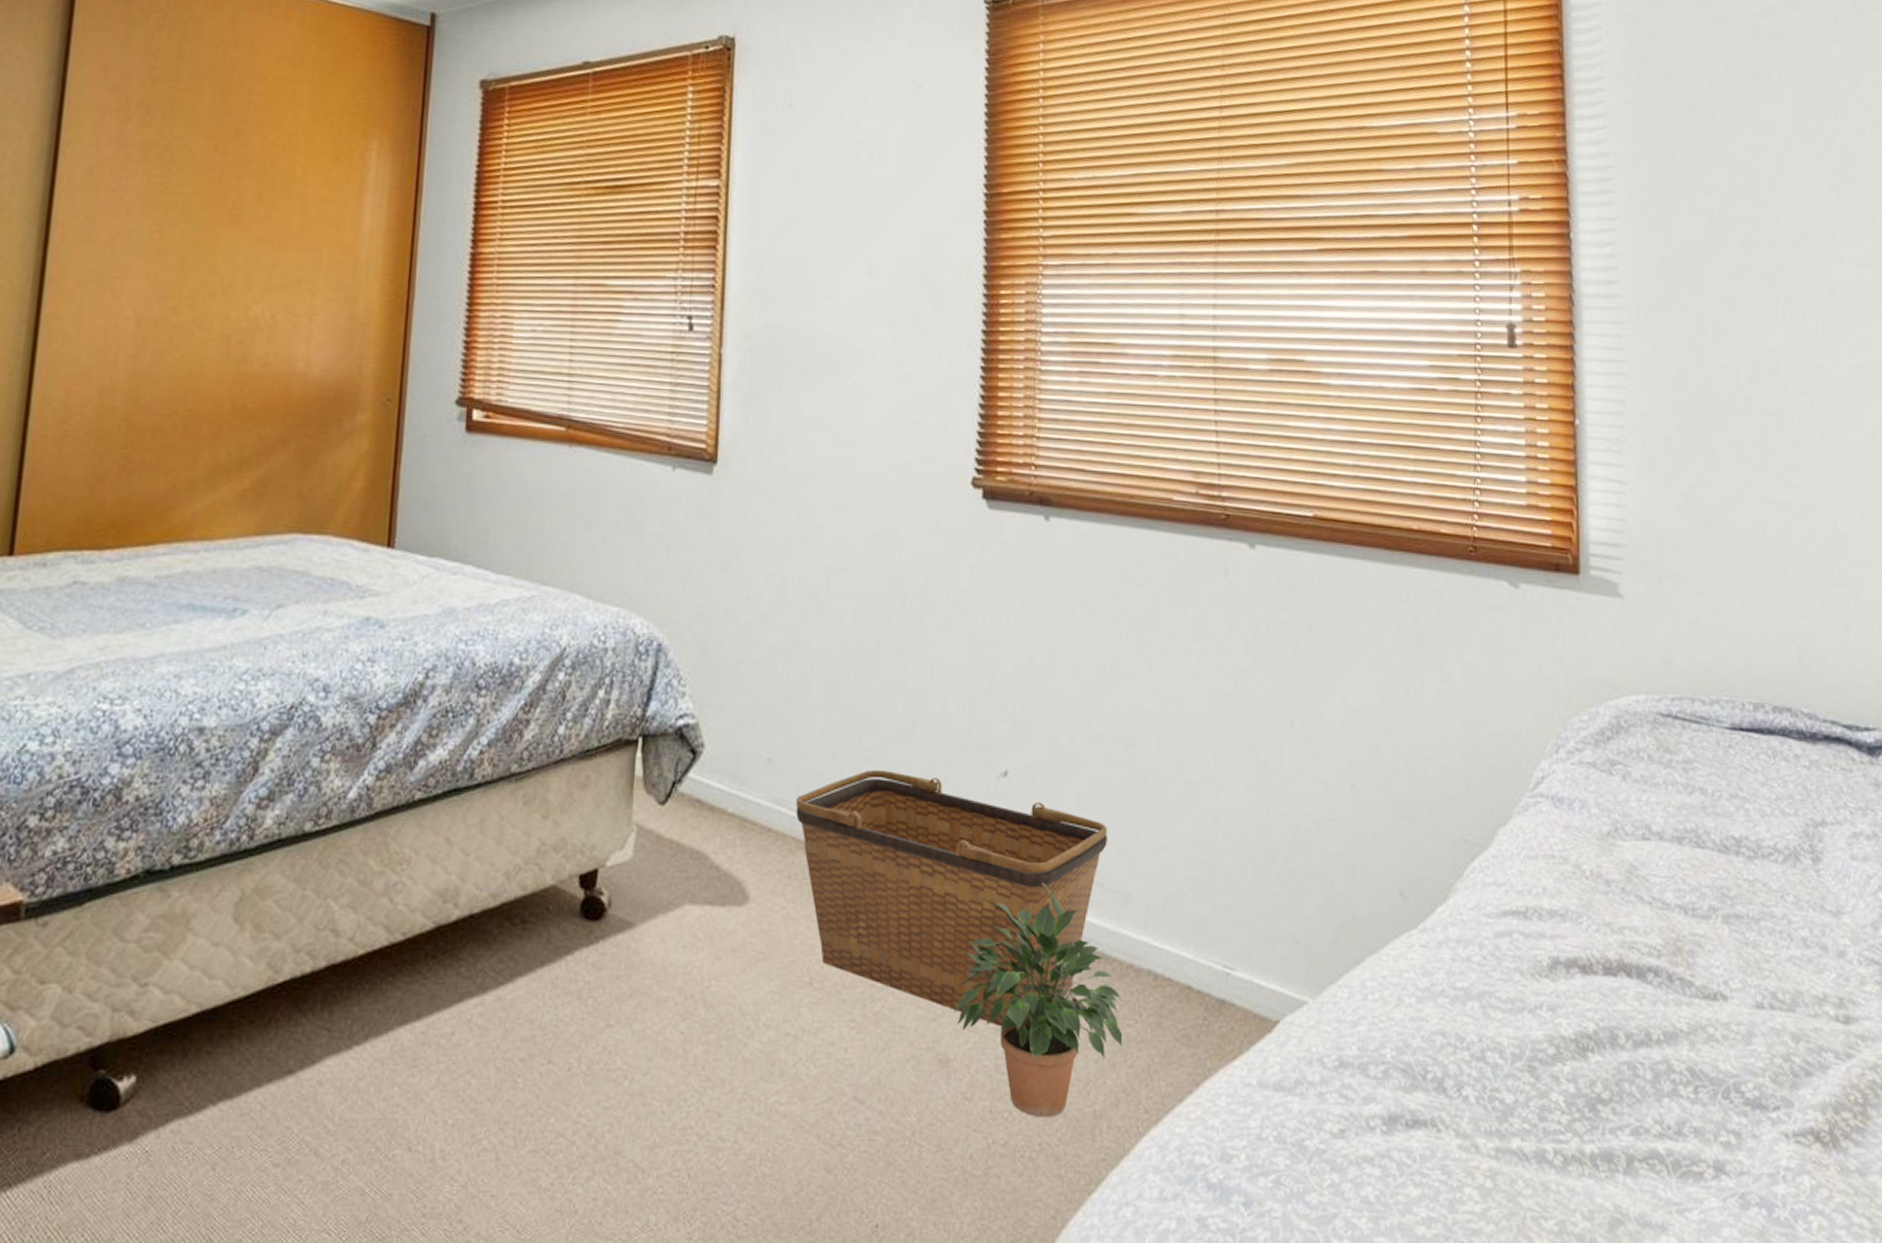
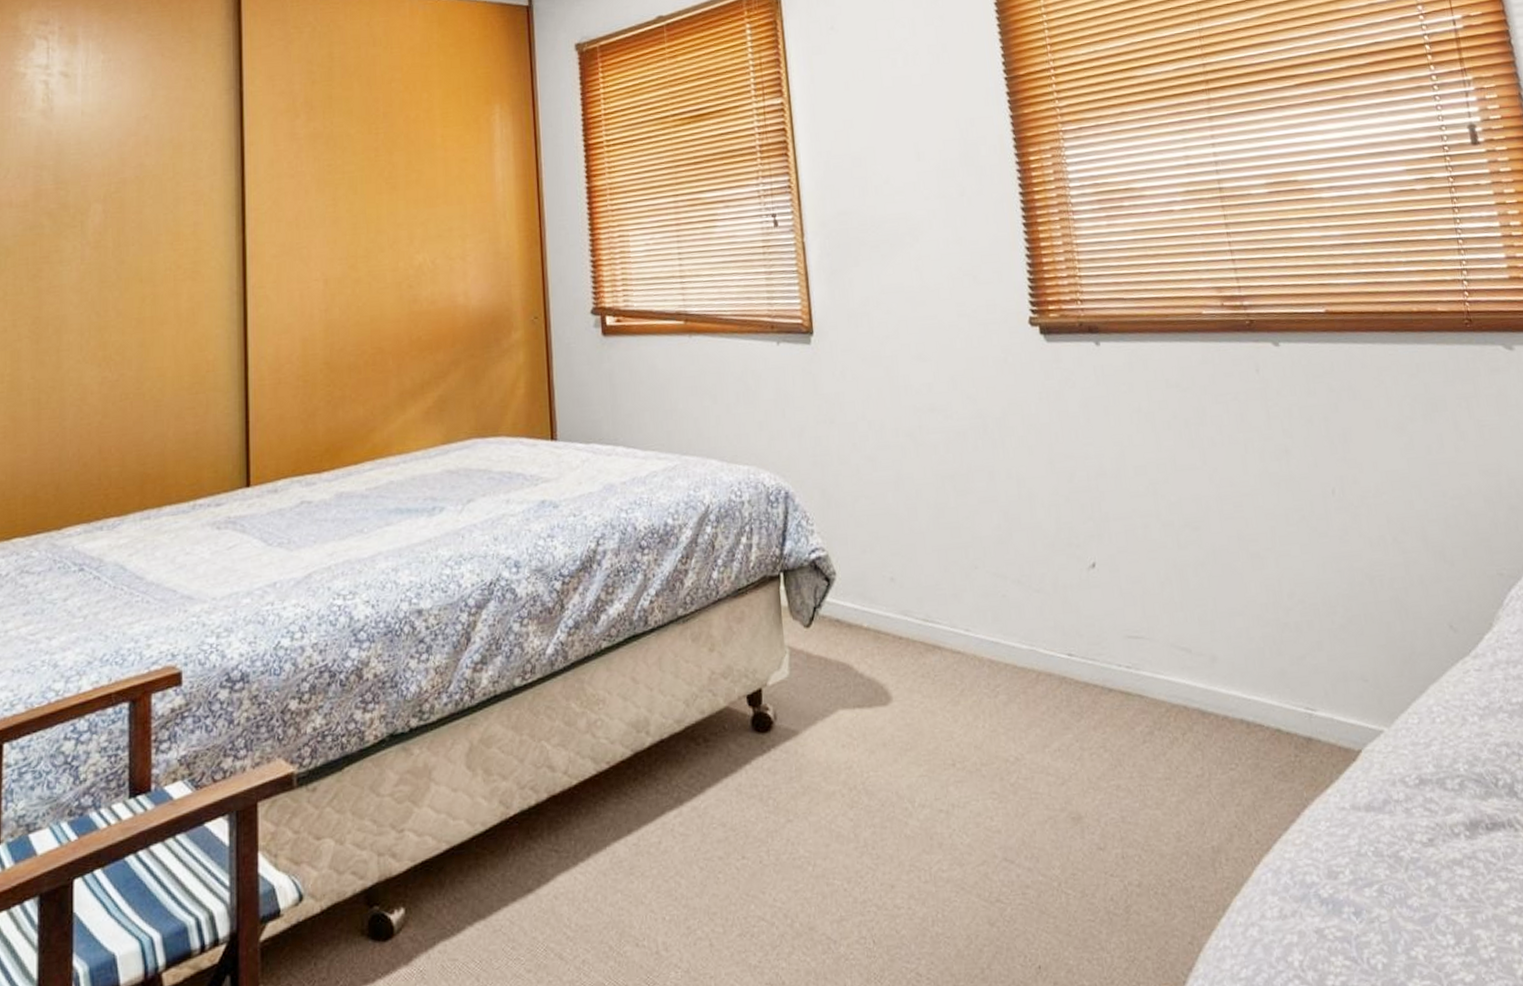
bicycle basket: present [796,769,1107,1027] -> none [919,575,1190,784]
potted plant: present [953,883,1123,1118] -> none [1078,655,1229,858]

